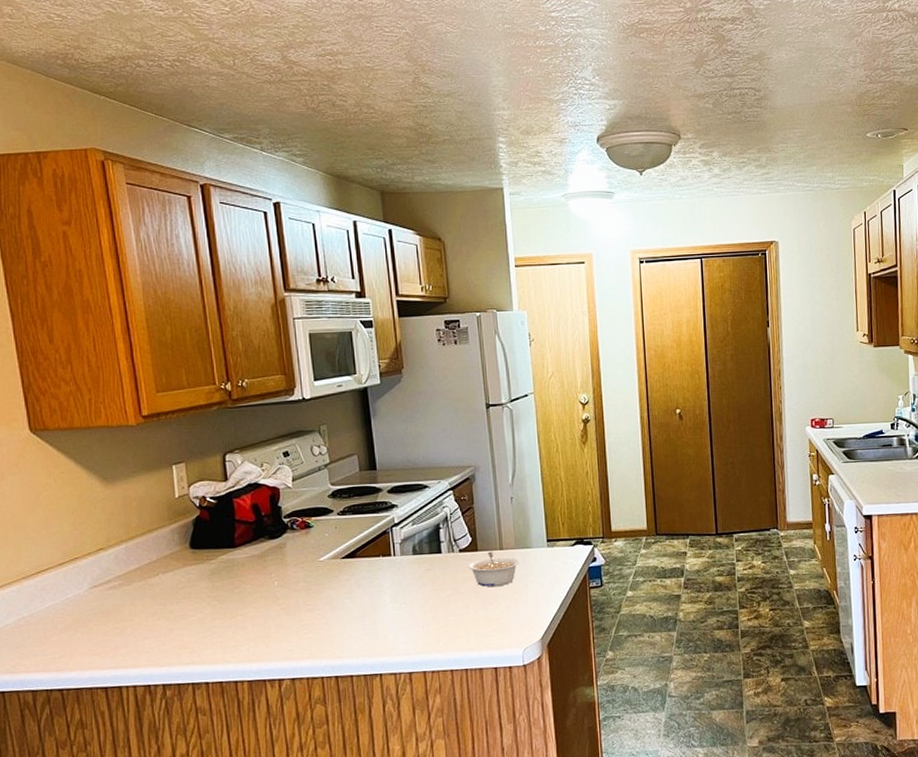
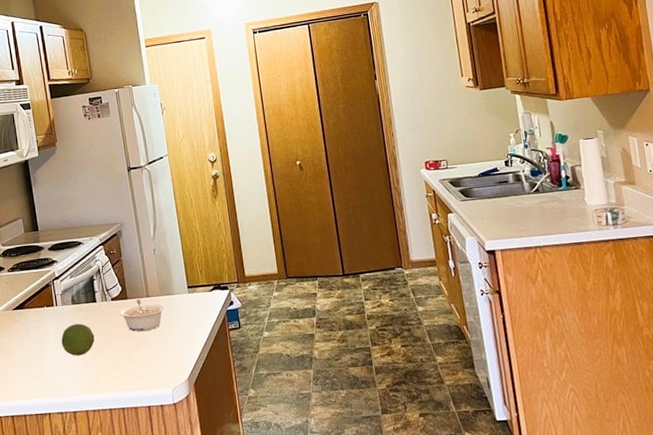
fruit: none [398,576,438,612] -> present [61,323,95,356]

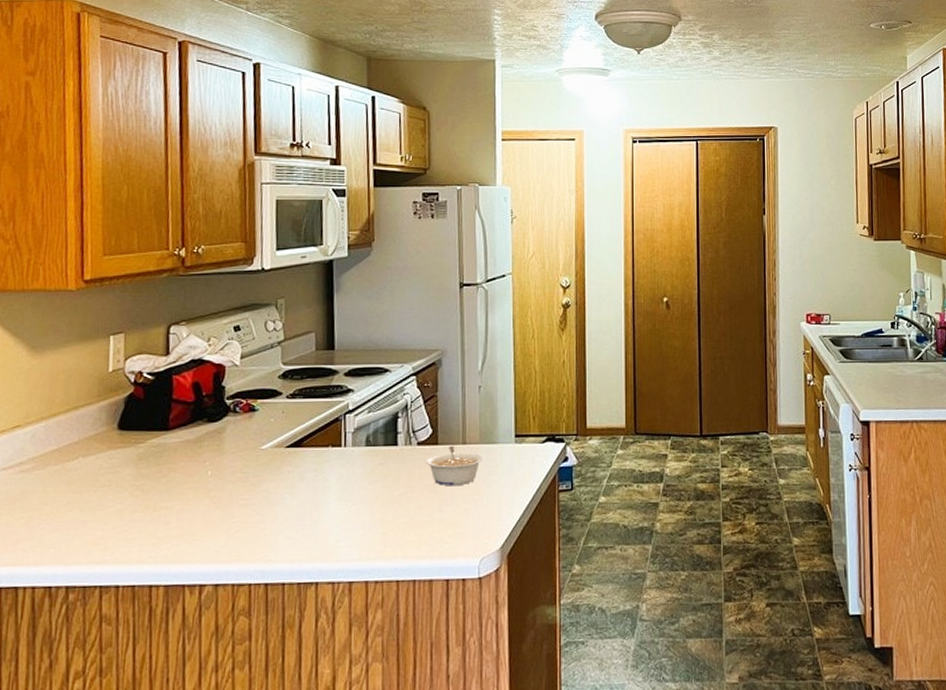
fruit: present [61,323,95,356] -> none [345,471,389,512]

